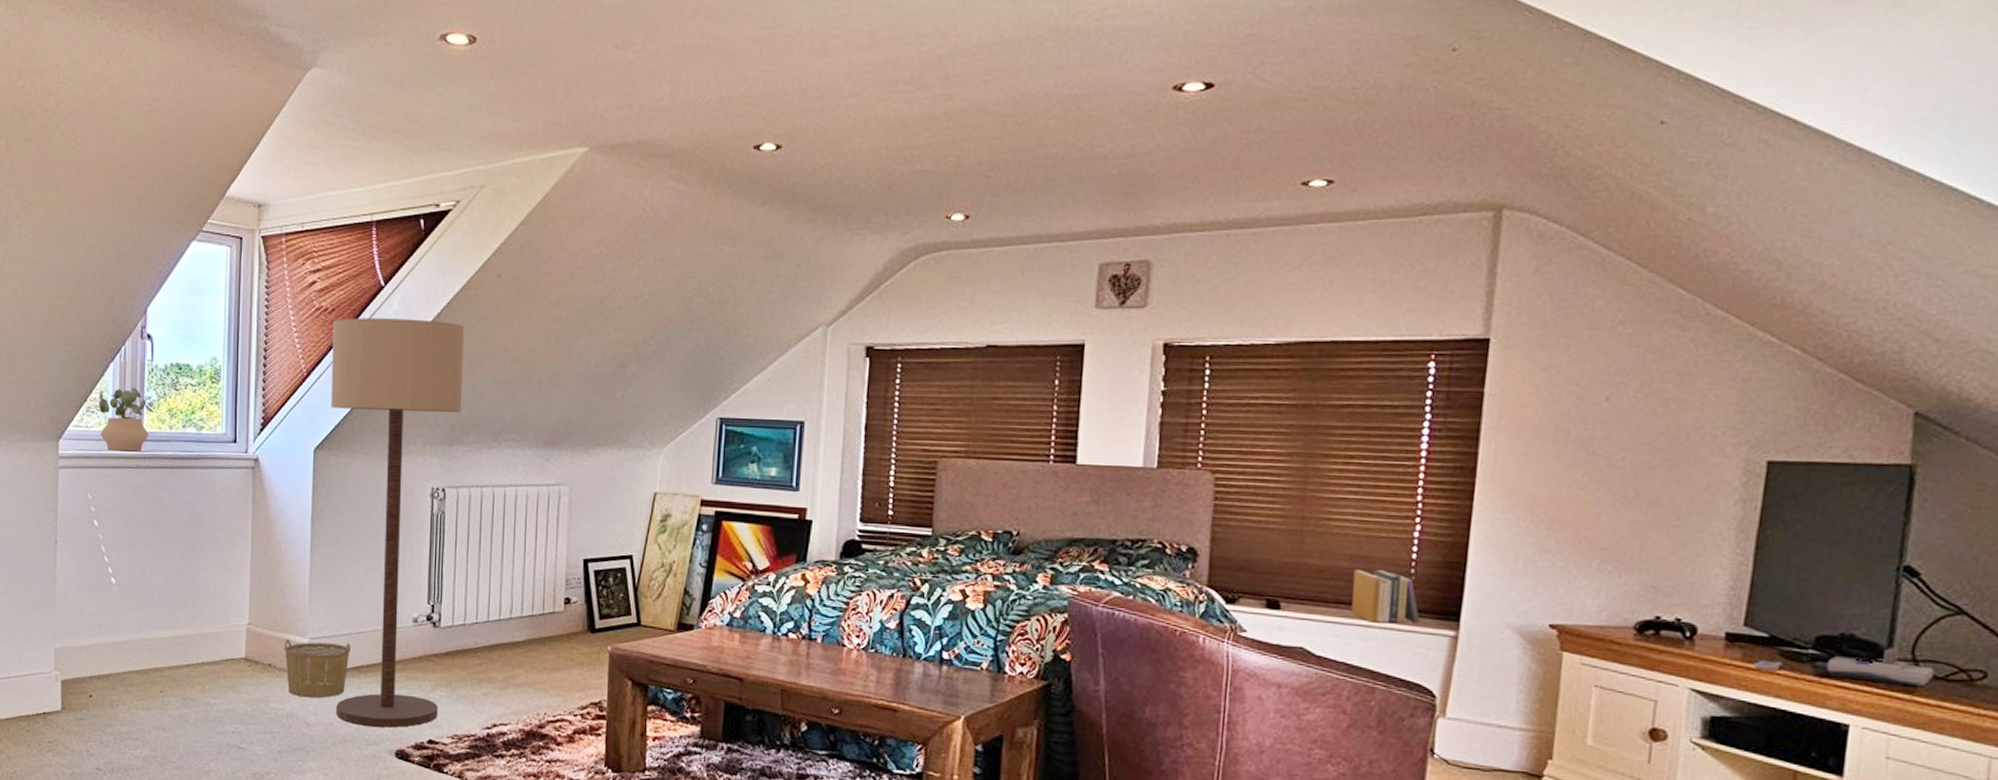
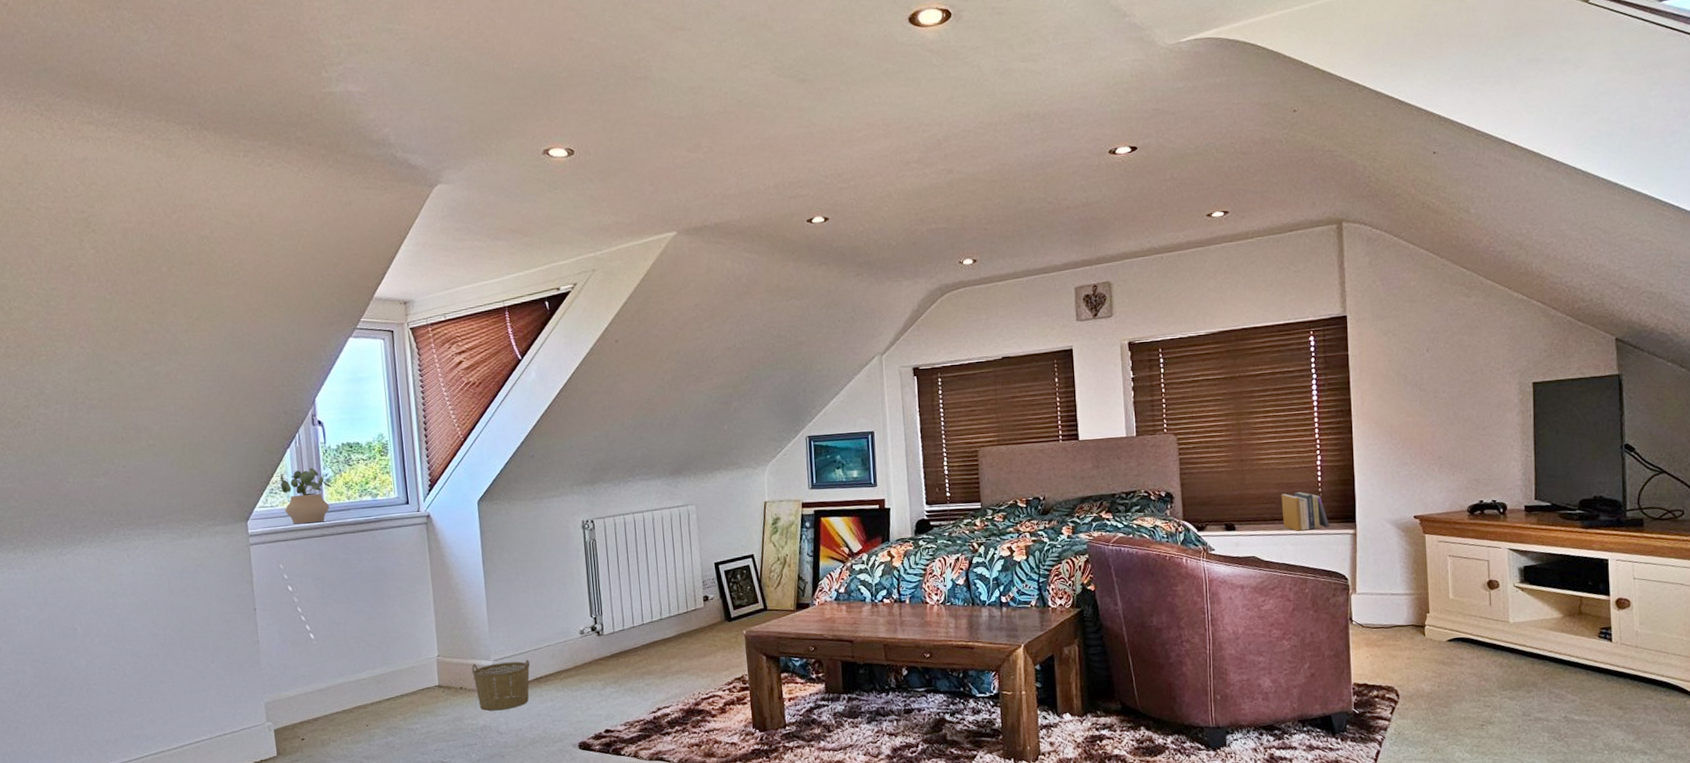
floor lamp: present [331,318,465,728] -> none [481,383,611,727]
video game console: present [1753,648,1935,687] -> none [1544,502,1653,529]

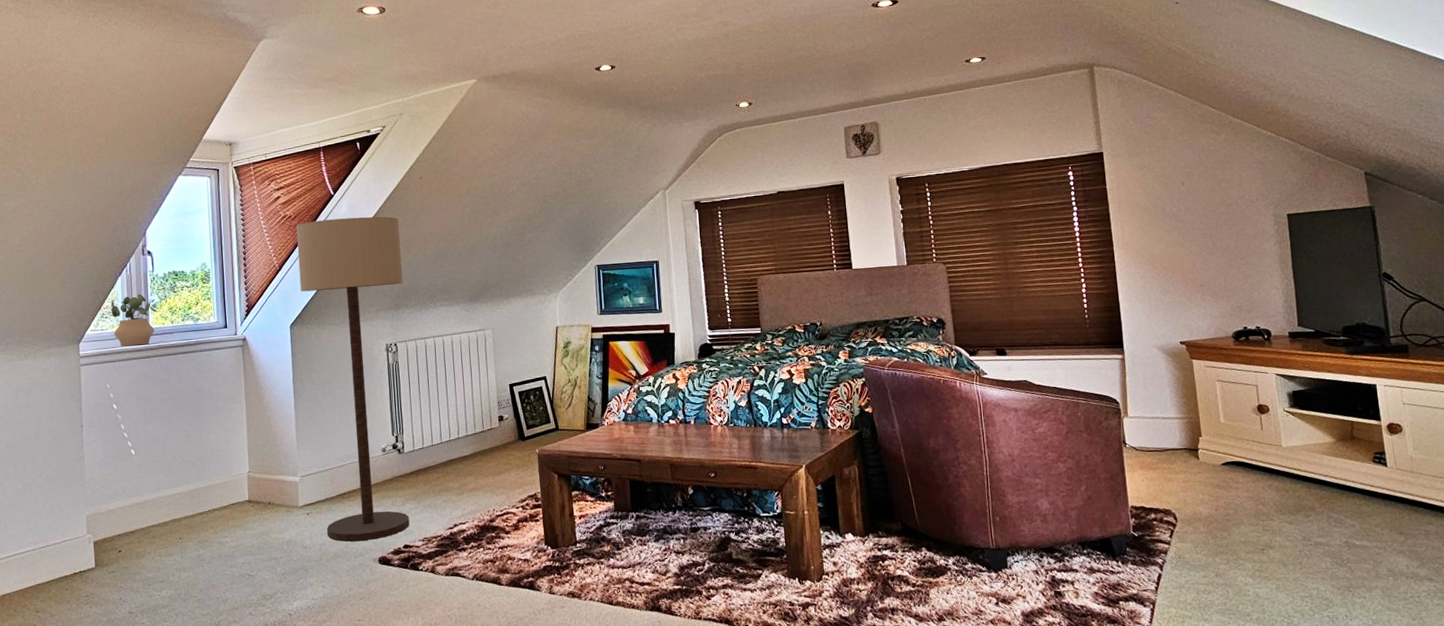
basket: present [471,659,530,711] -> none [280,476,334,526]
floor lamp: none [481,383,611,727] -> present [296,216,410,542]
books: present [1281,491,1330,531] -> none [1049,317,1098,356]

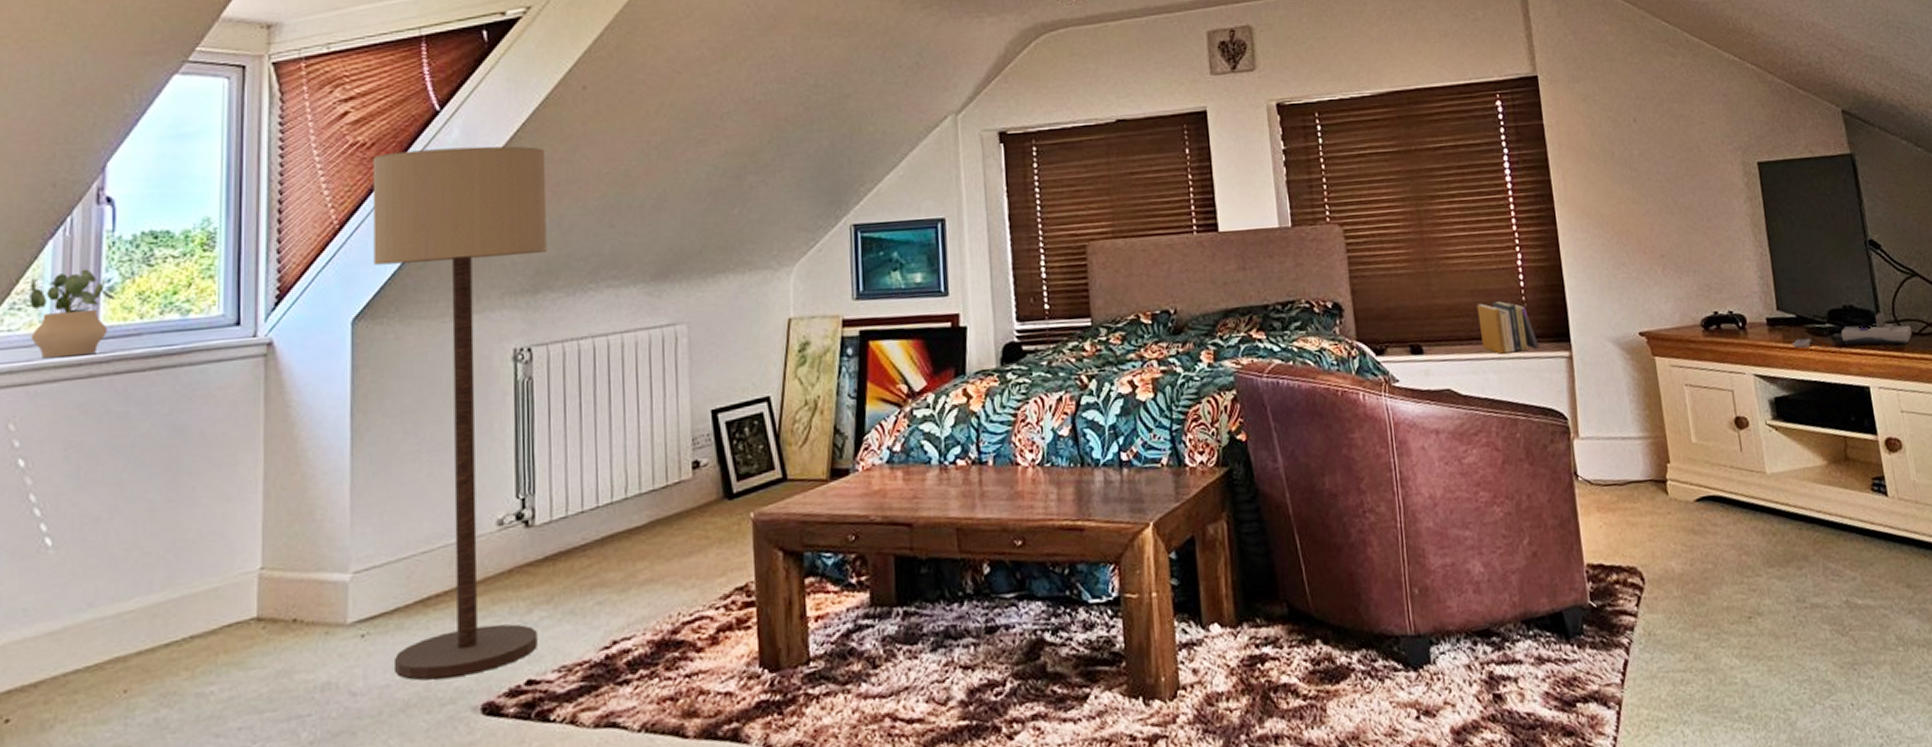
books: none [1049,317,1098,356] -> present [1477,300,1539,354]
video game console: none [1310,329,1418,355] -> present [1792,313,1913,348]

